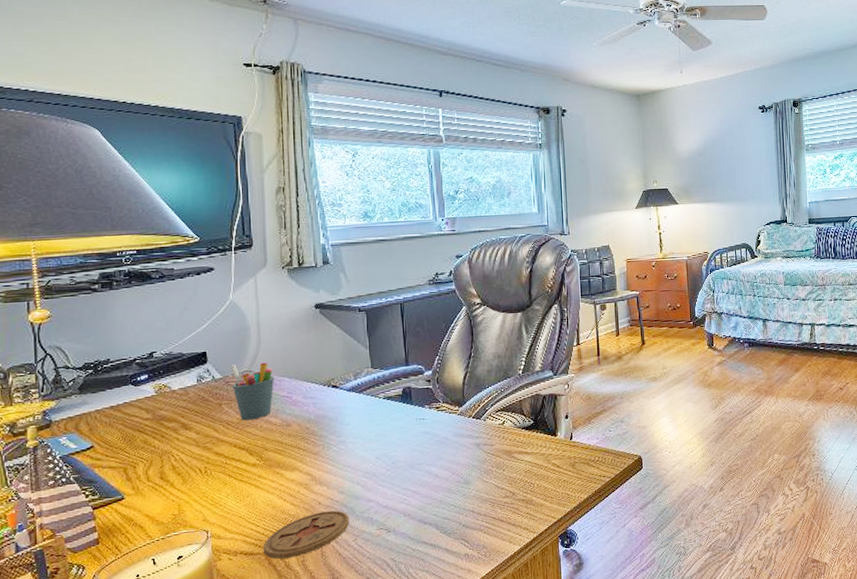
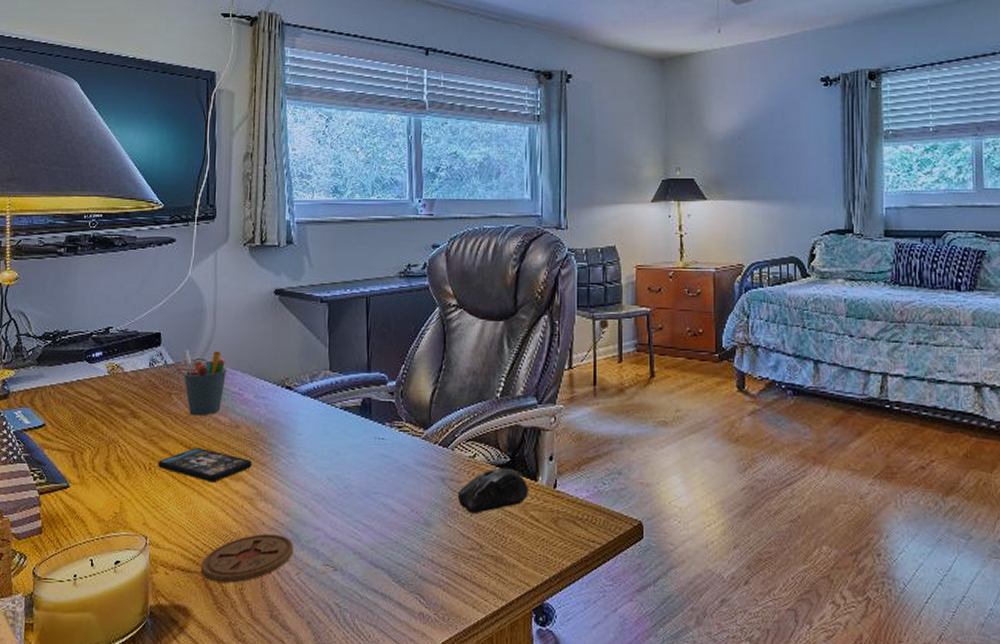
smartphone: none [213,447,305,476] -> present [158,448,252,483]
computer mouse: none [491,429,551,469] -> present [457,467,529,513]

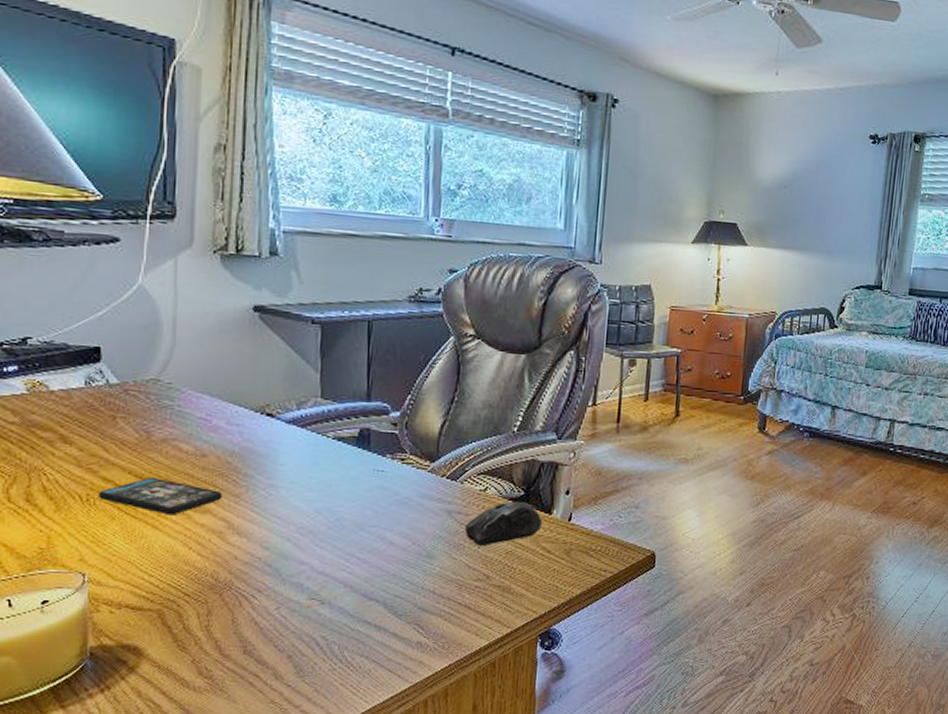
pen holder: present [183,350,226,416] -> none [132,368,190,443]
coaster: present [200,534,294,583] -> none [155,569,274,620]

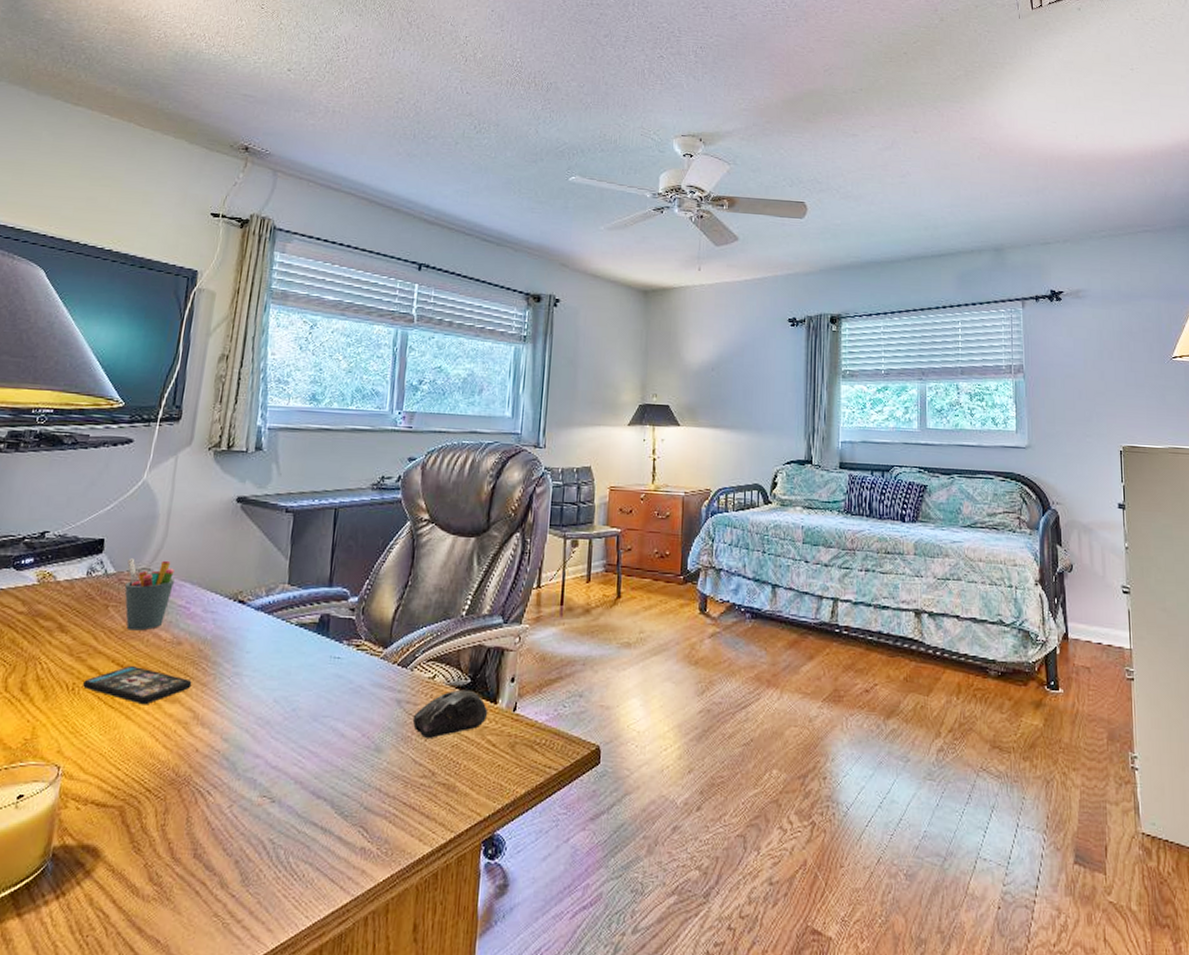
pen holder: none [132,368,190,443] -> present [124,558,174,631]

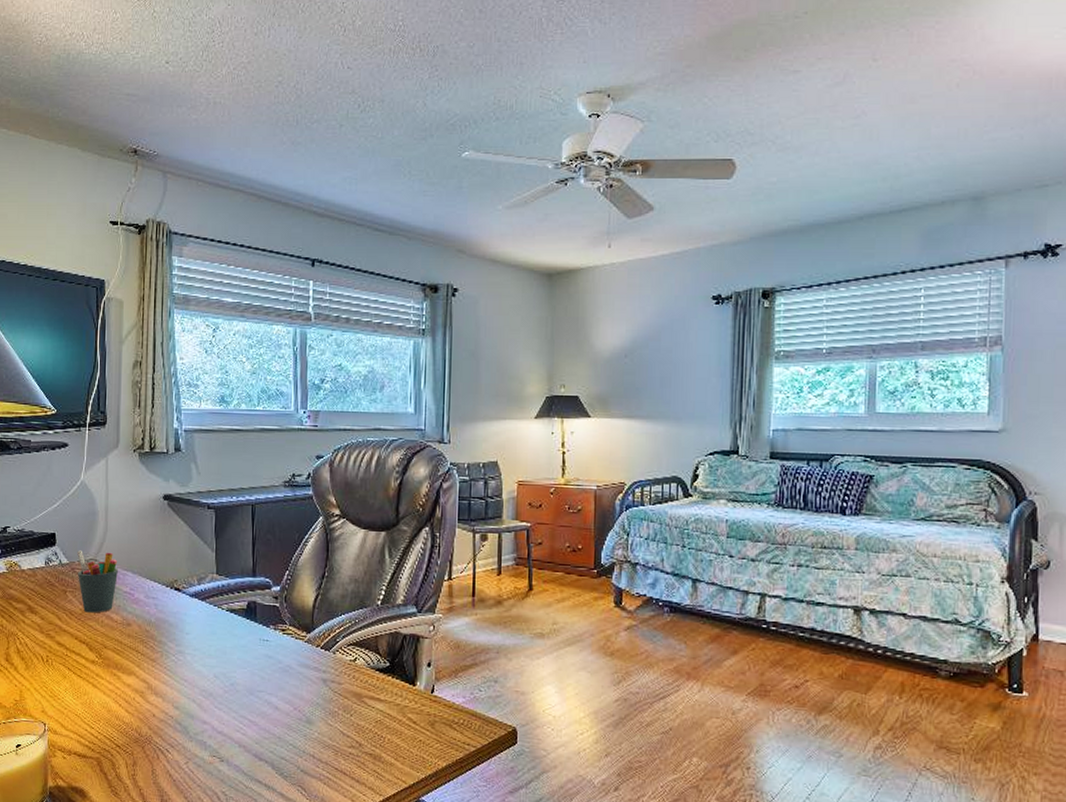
smartphone: present [83,666,192,705] -> none [55,643,143,676]
computer mouse: present [412,689,488,738] -> none [338,672,408,714]

